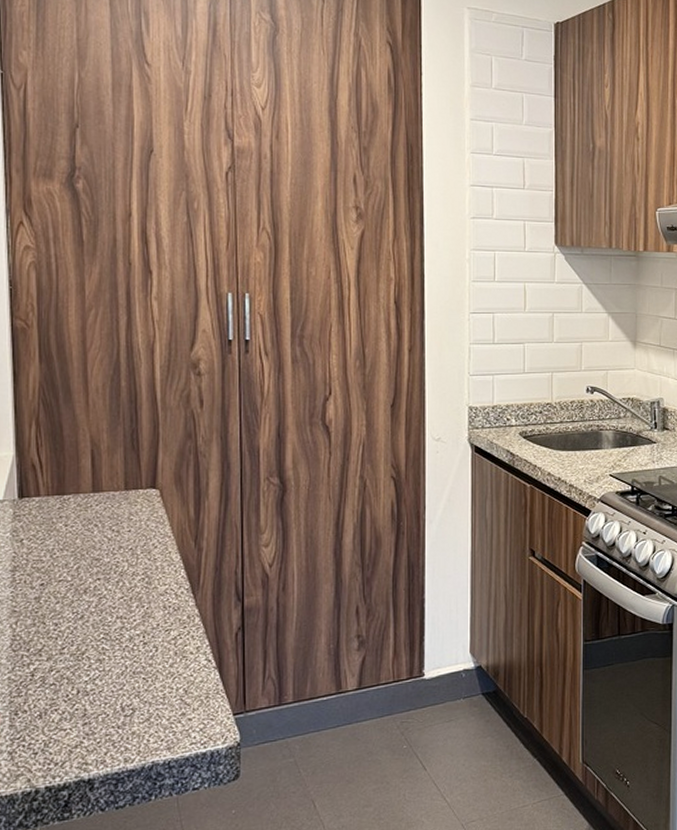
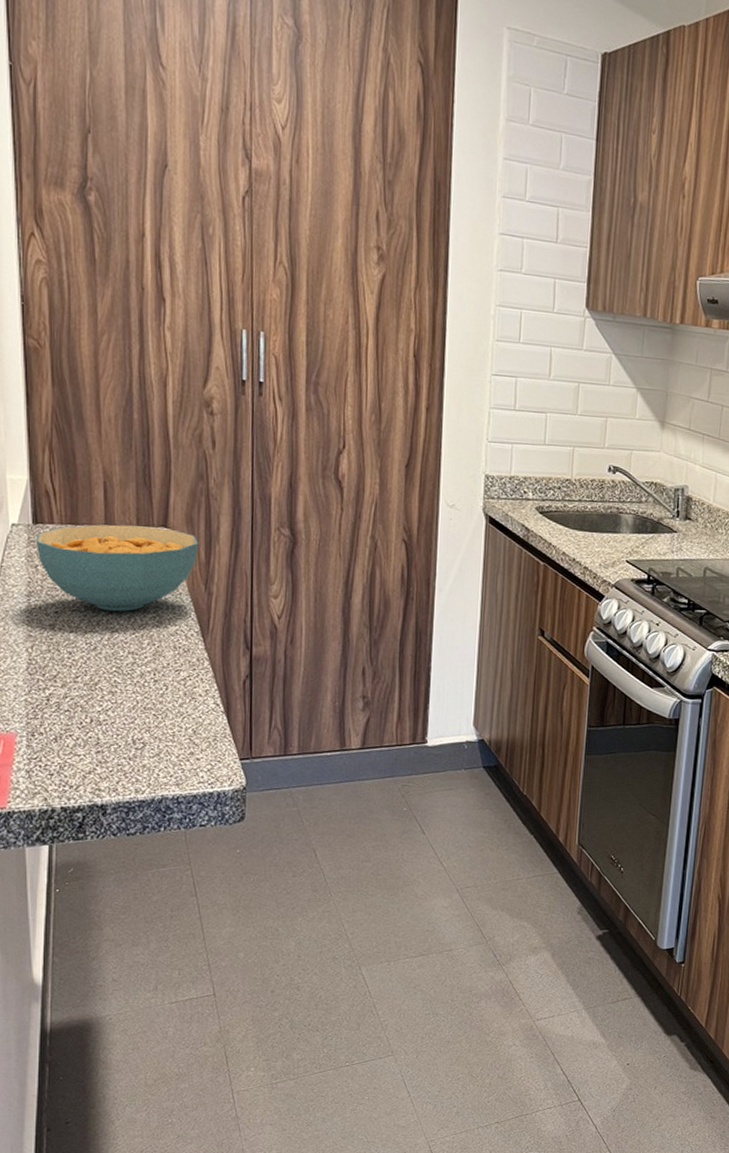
cereal bowl: none [21,489,188,577] -> present [35,524,199,612]

